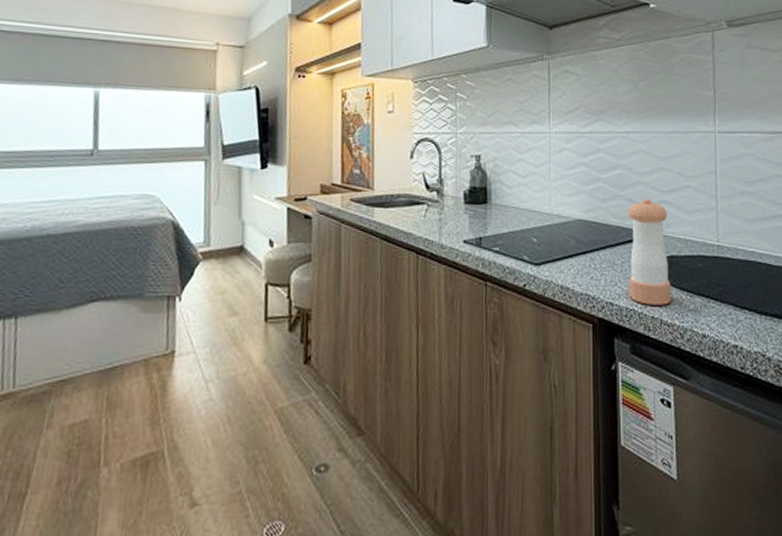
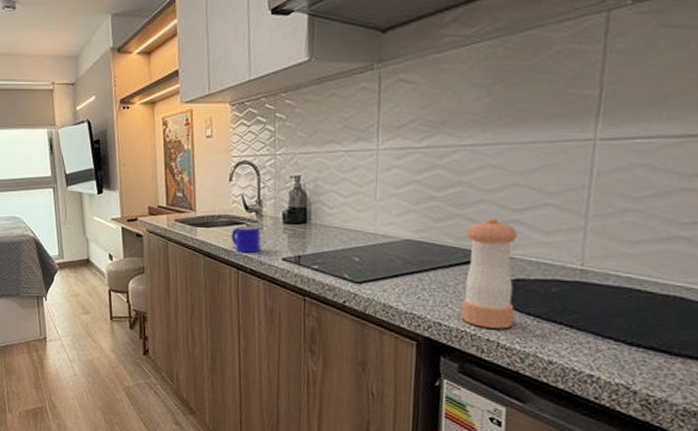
mug: none [410,205,442,236] -> present [231,225,261,254]

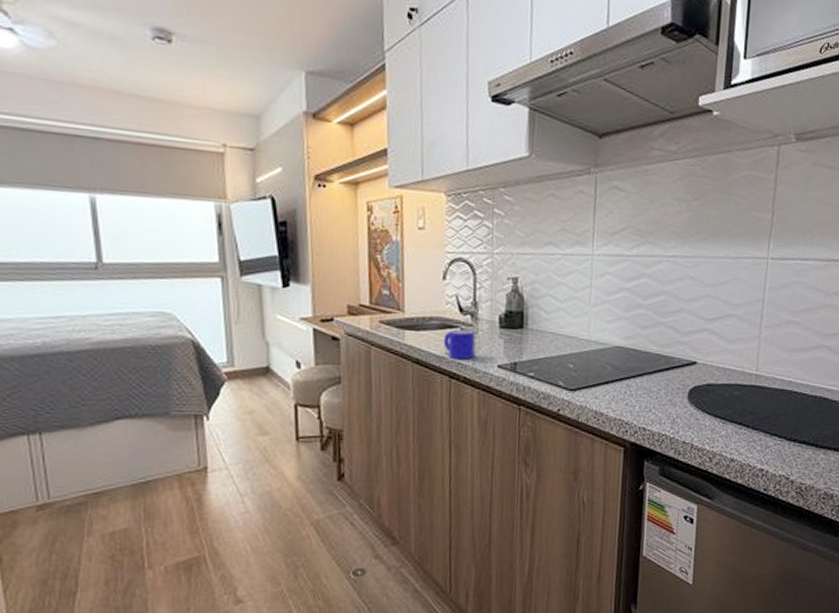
pepper shaker: present [461,217,518,329] -> none [663,326,709,431]

